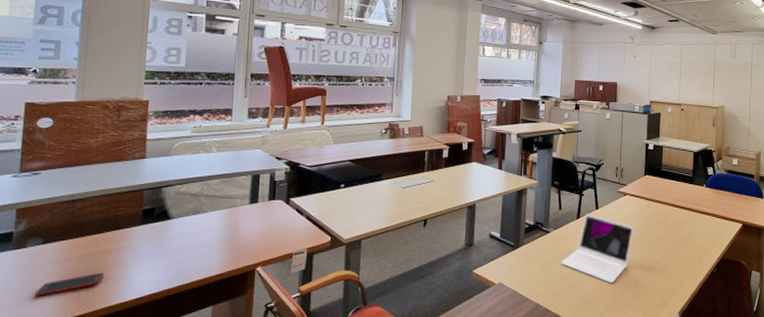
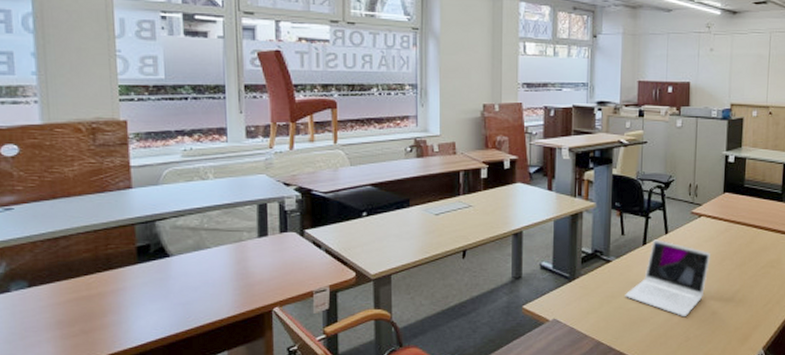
cell phone: present [34,272,105,297] -> none [27,316,103,345]

